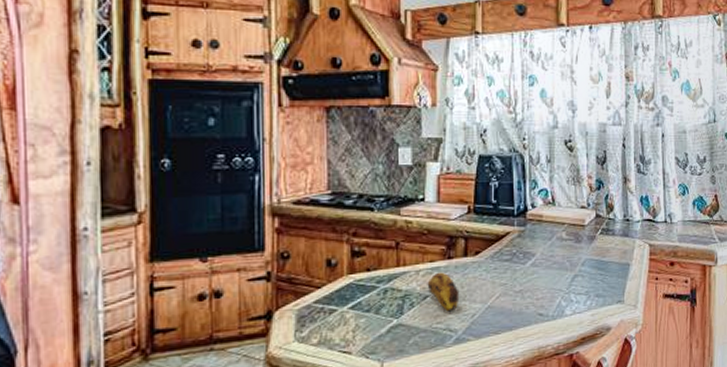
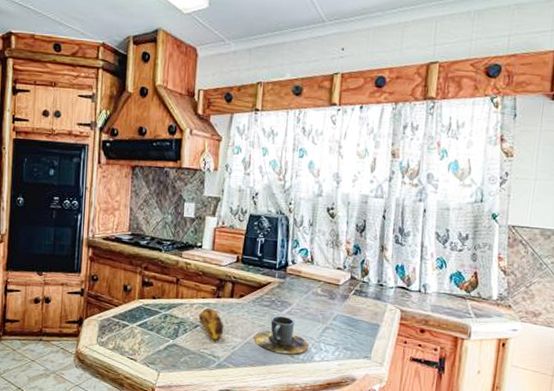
cup: none [495,269,557,314] -> present [253,315,308,355]

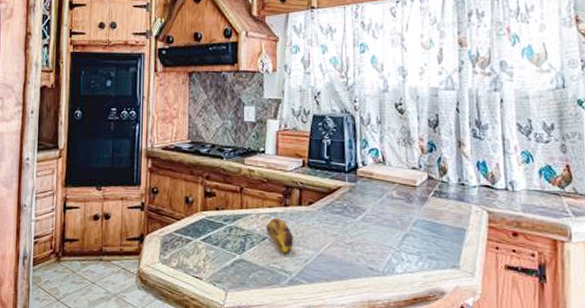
cup: present [253,315,308,355] -> none [327,223,388,267]

